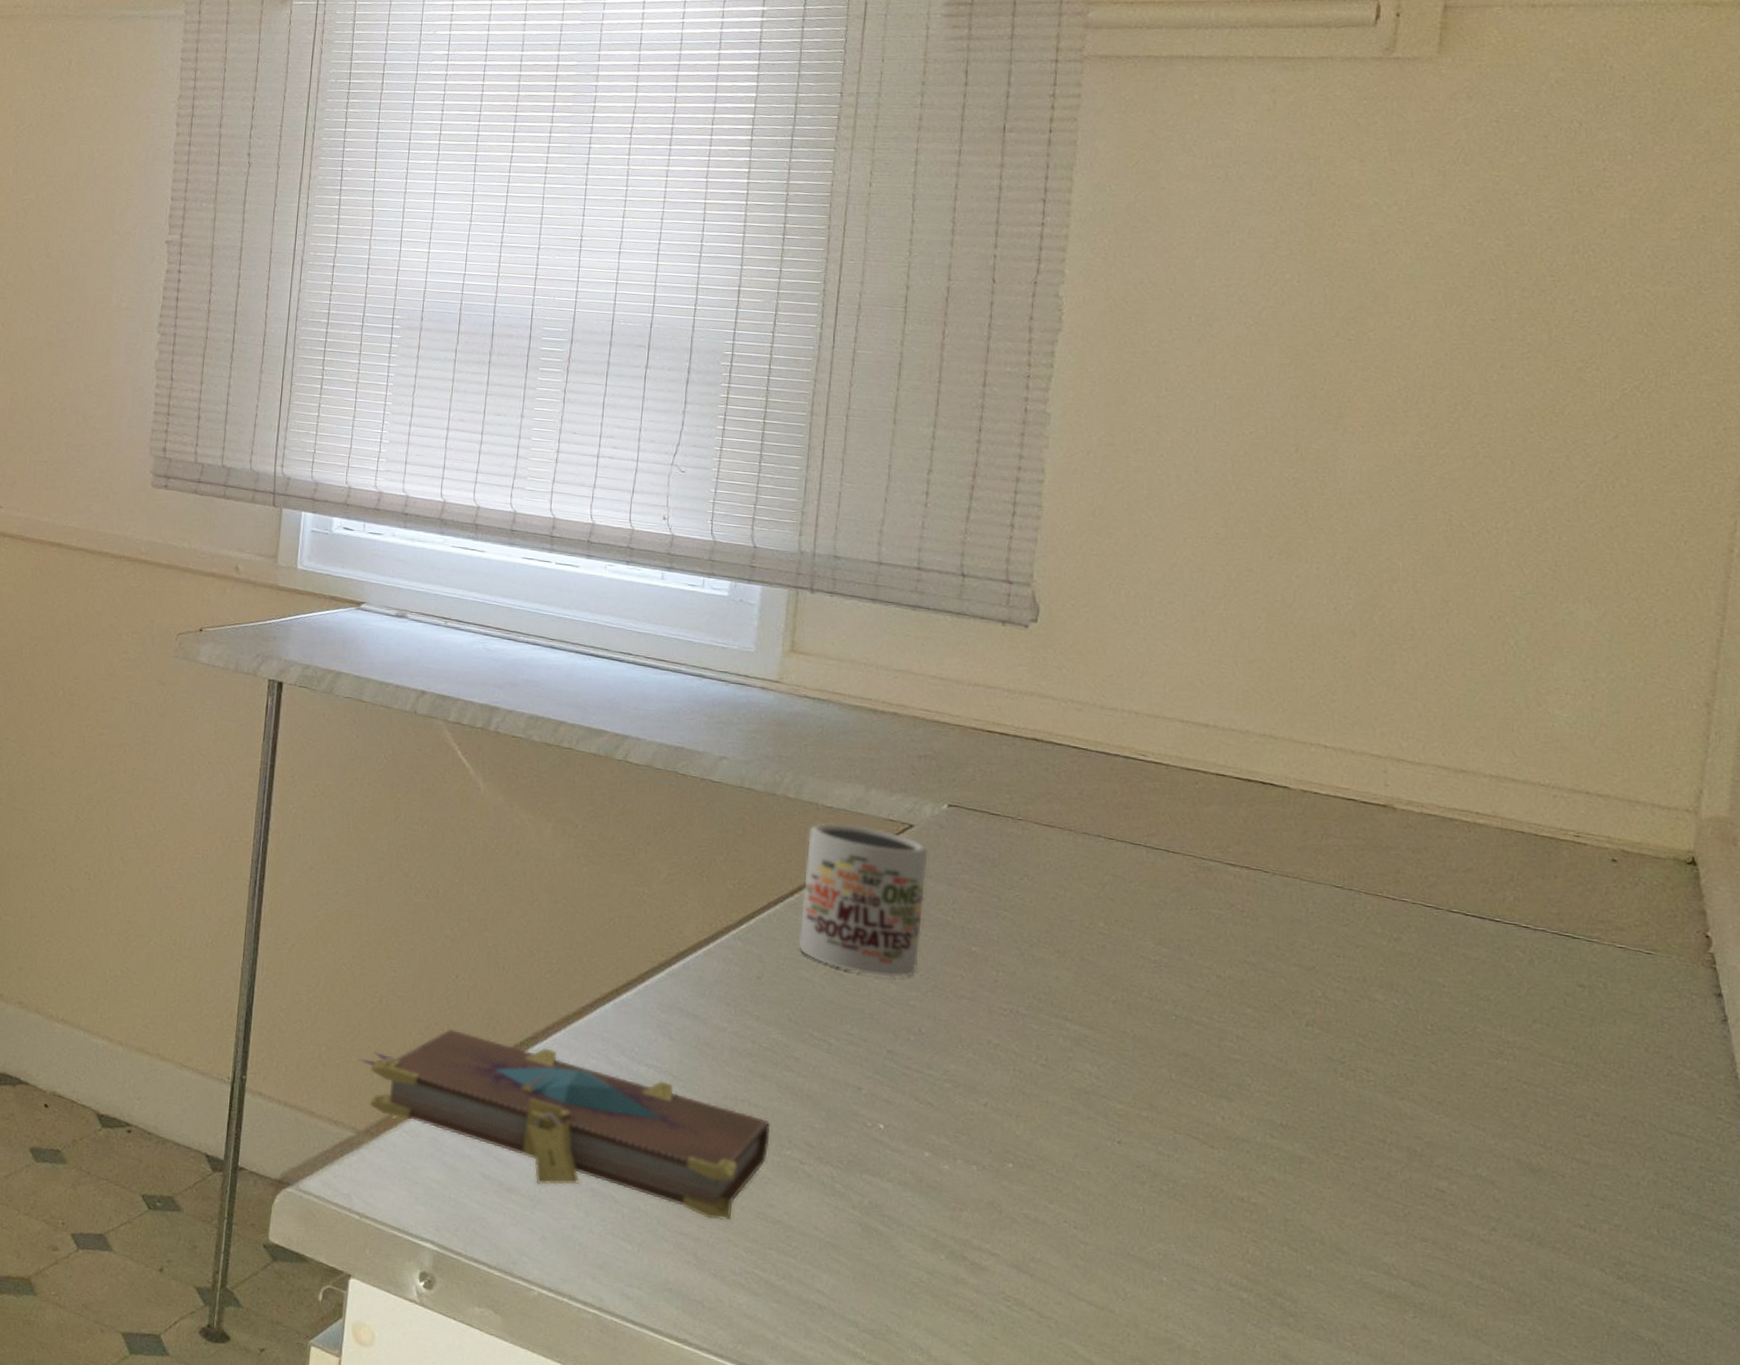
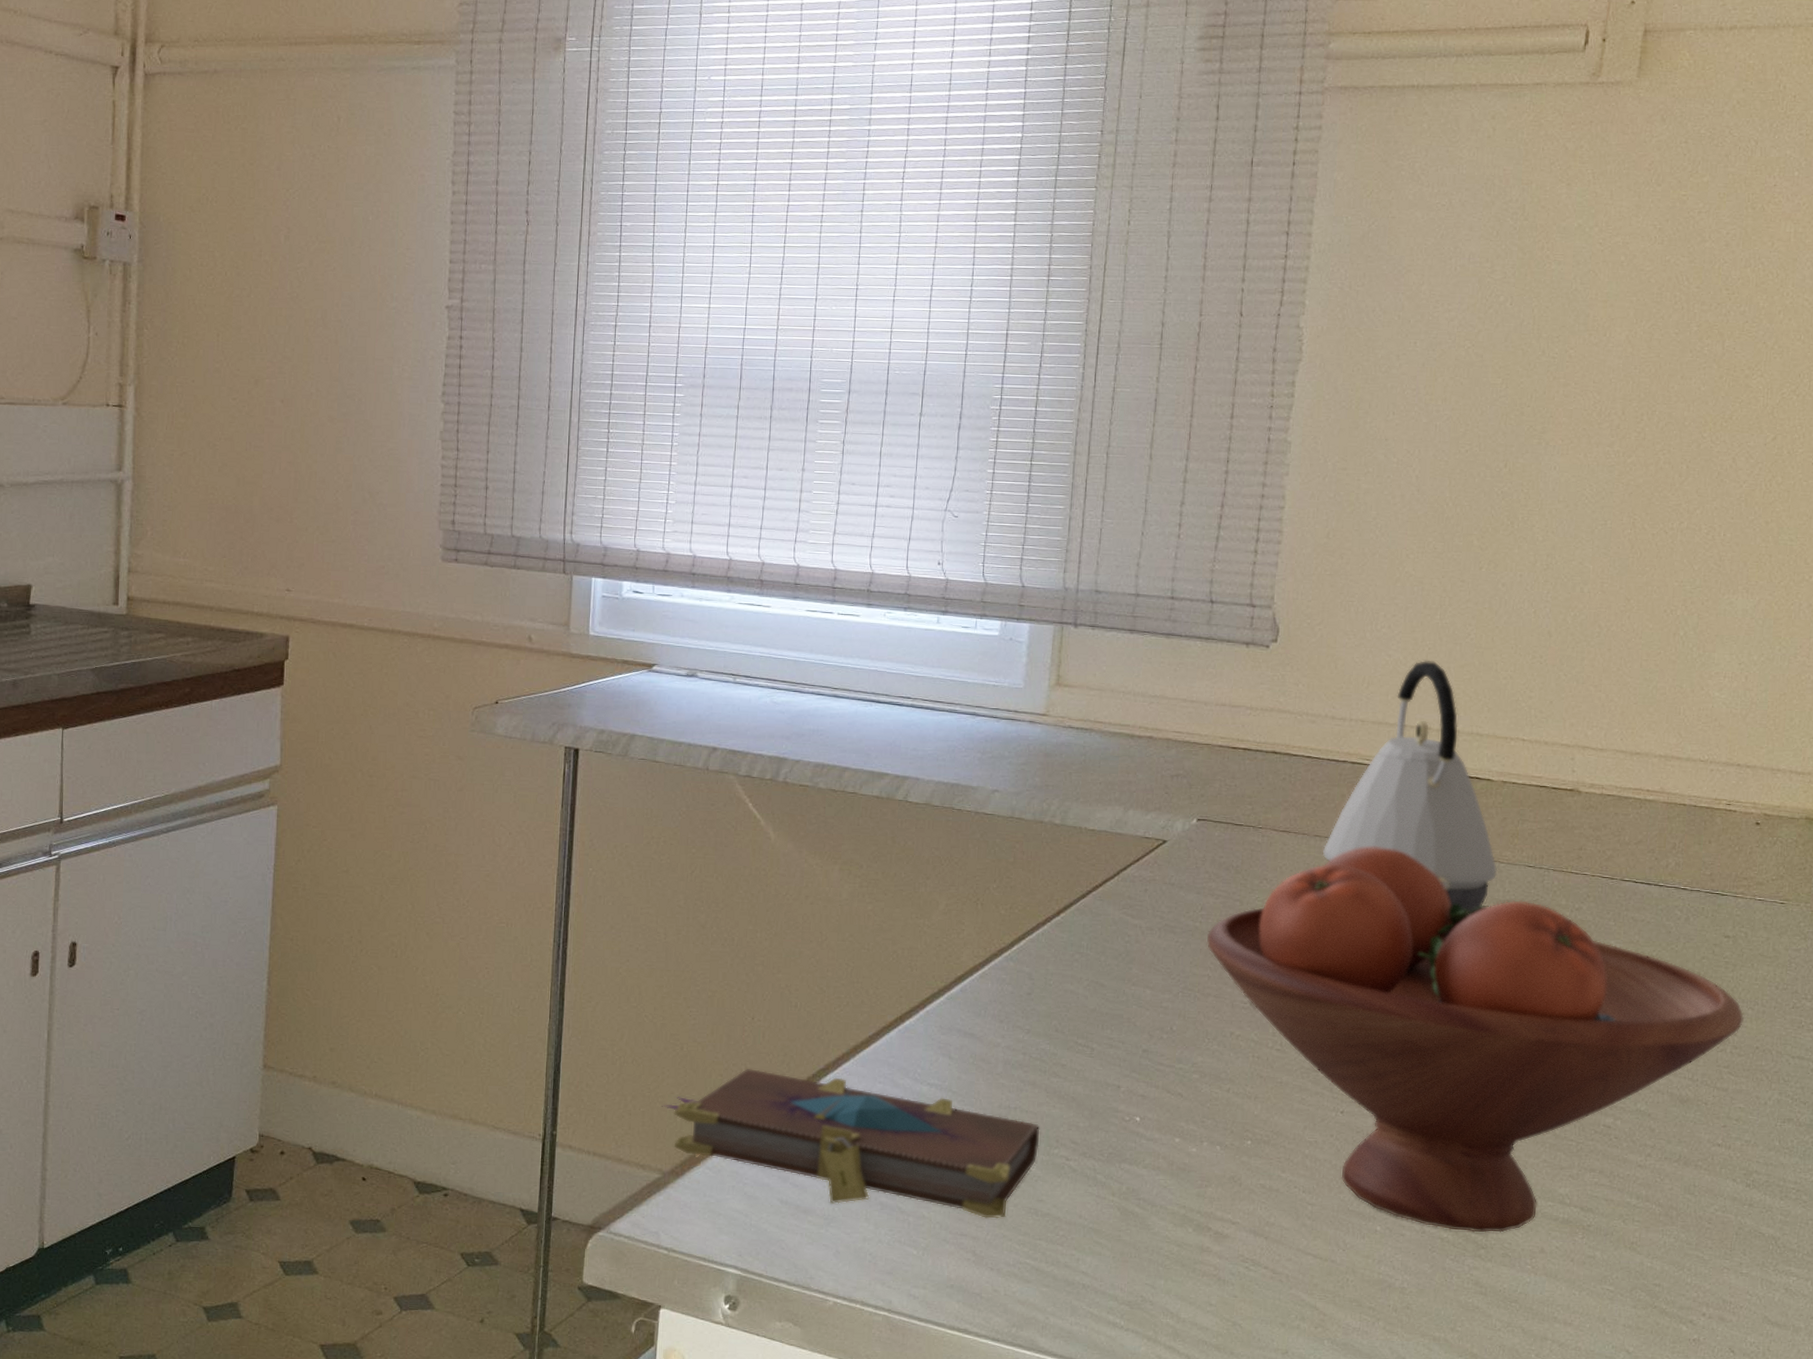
mug: present [798,822,928,978] -> none [1064,844,1180,982]
fruit bowl: none [959,849,1606,1300] -> present [1206,846,1744,1233]
kettle: none [1092,652,1298,934] -> present [1322,660,1497,914]

